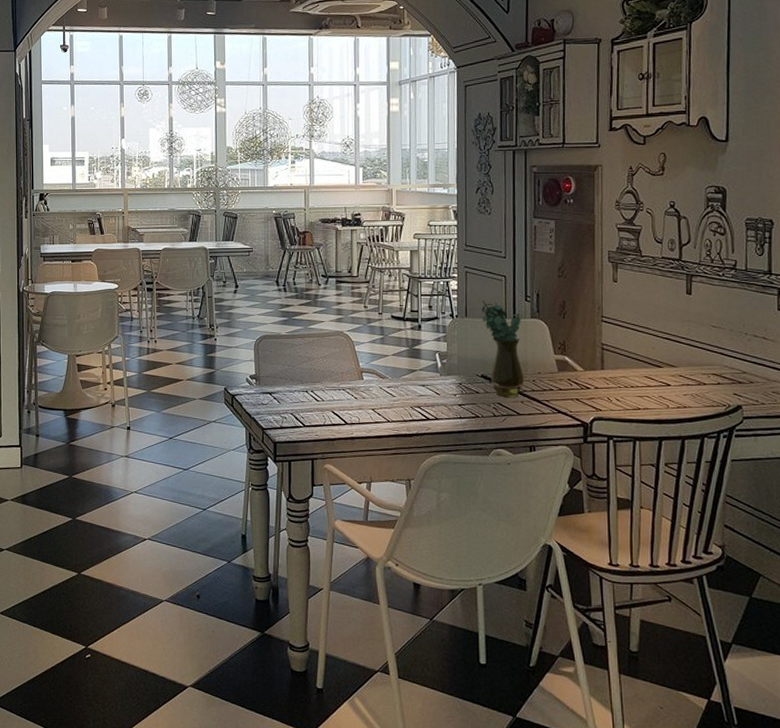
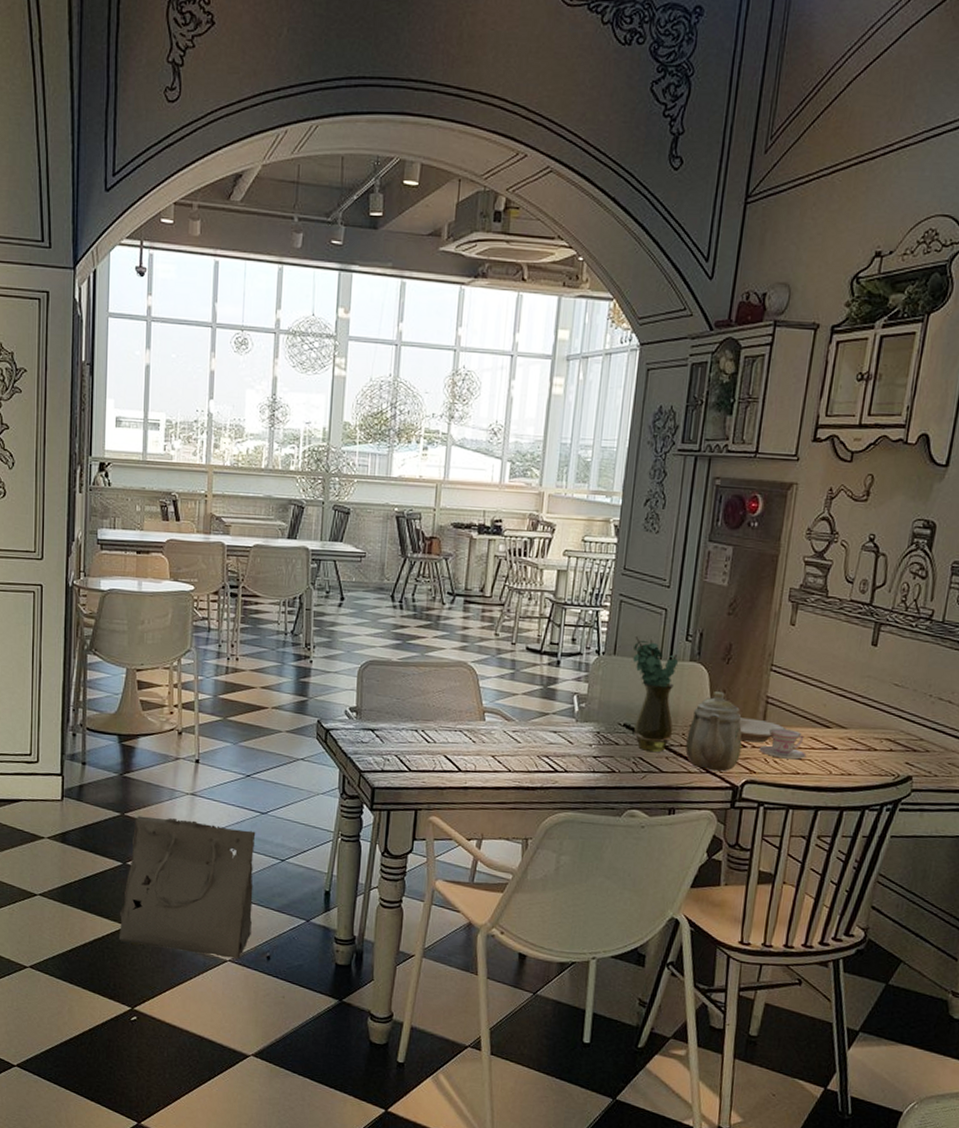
shopping bag: none [72,477,182,598] -> present [118,816,256,959]
teapot: none [537,341,586,410] -> present [685,690,742,771]
saucer: none [581,363,623,384] -> present [739,717,786,743]
teacup: none [601,371,644,397] -> present [758,728,807,760]

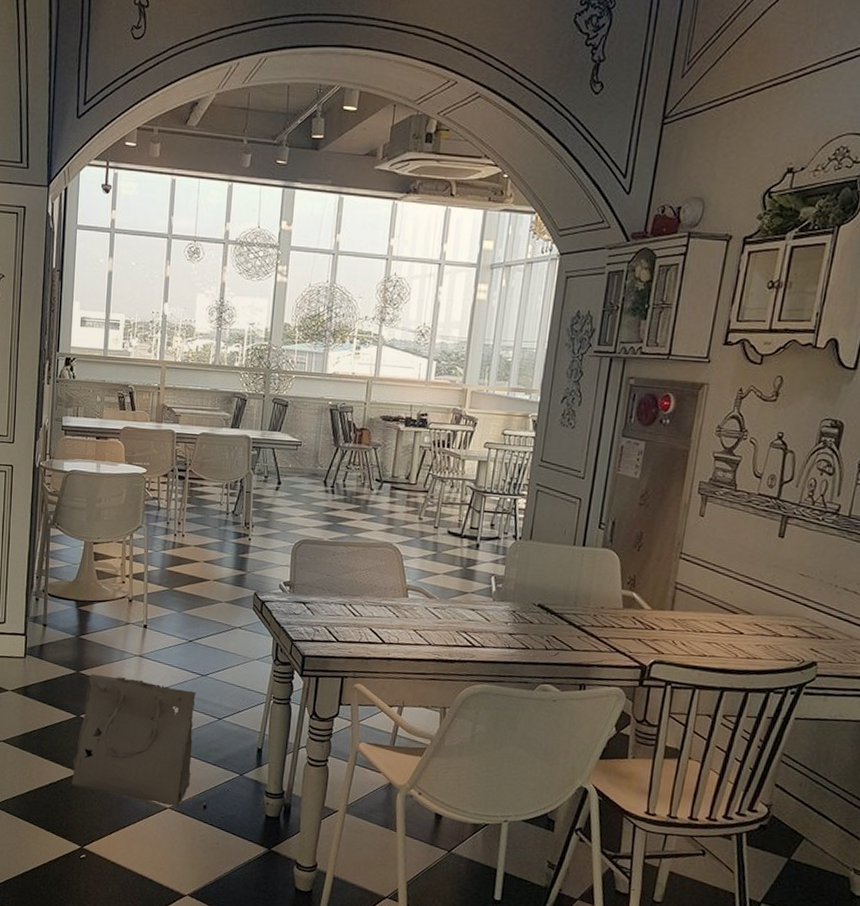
vase: present [632,636,679,752] -> none [548,523,592,631]
teapot: present [685,690,742,771] -> none [596,575,652,651]
saucer: present [739,717,786,743] -> none [648,601,694,626]
teacup: present [758,728,807,760] -> none [667,612,713,643]

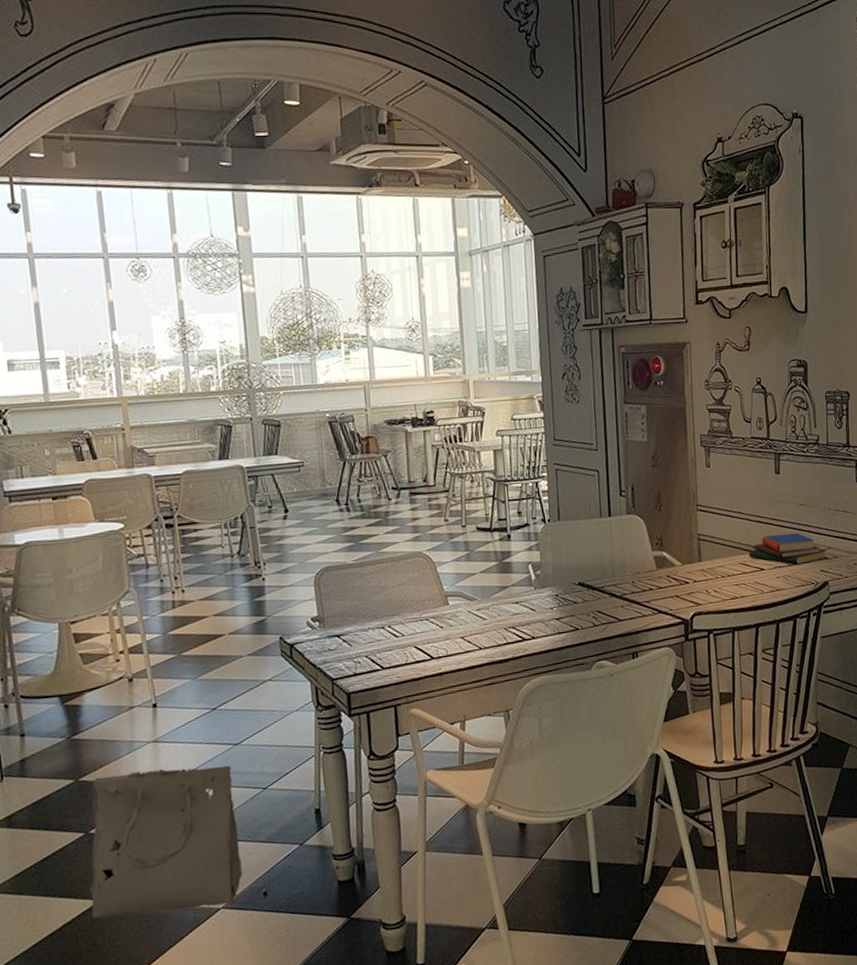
book: none [728,600,823,638] -> present [748,533,827,566]

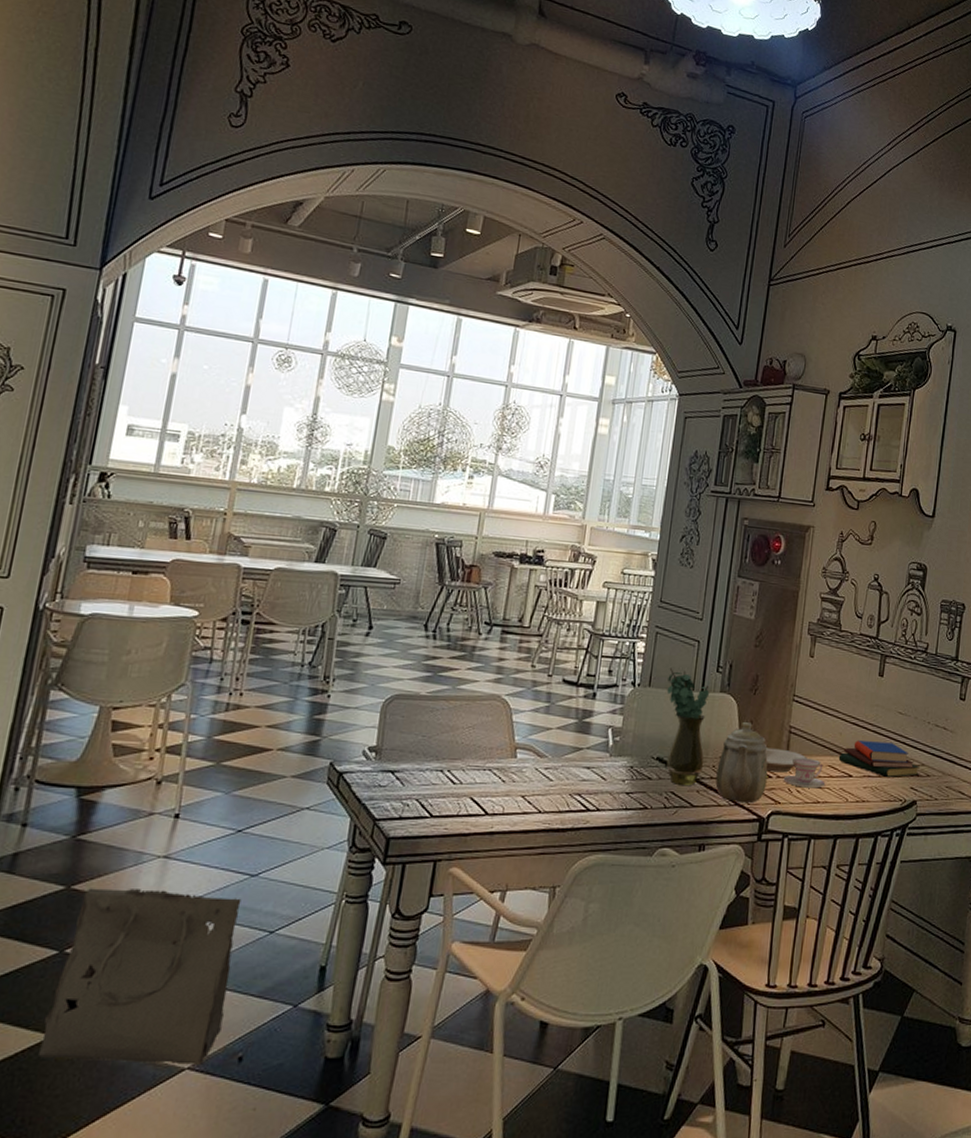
vase: none [574,500,624,604] -> present [666,668,710,785]
teapot: none [636,536,685,610] -> present [715,721,768,803]
saucer: none [679,556,719,579] -> present [765,748,807,773]
teacup: none [699,560,740,588] -> present [783,758,826,788]

